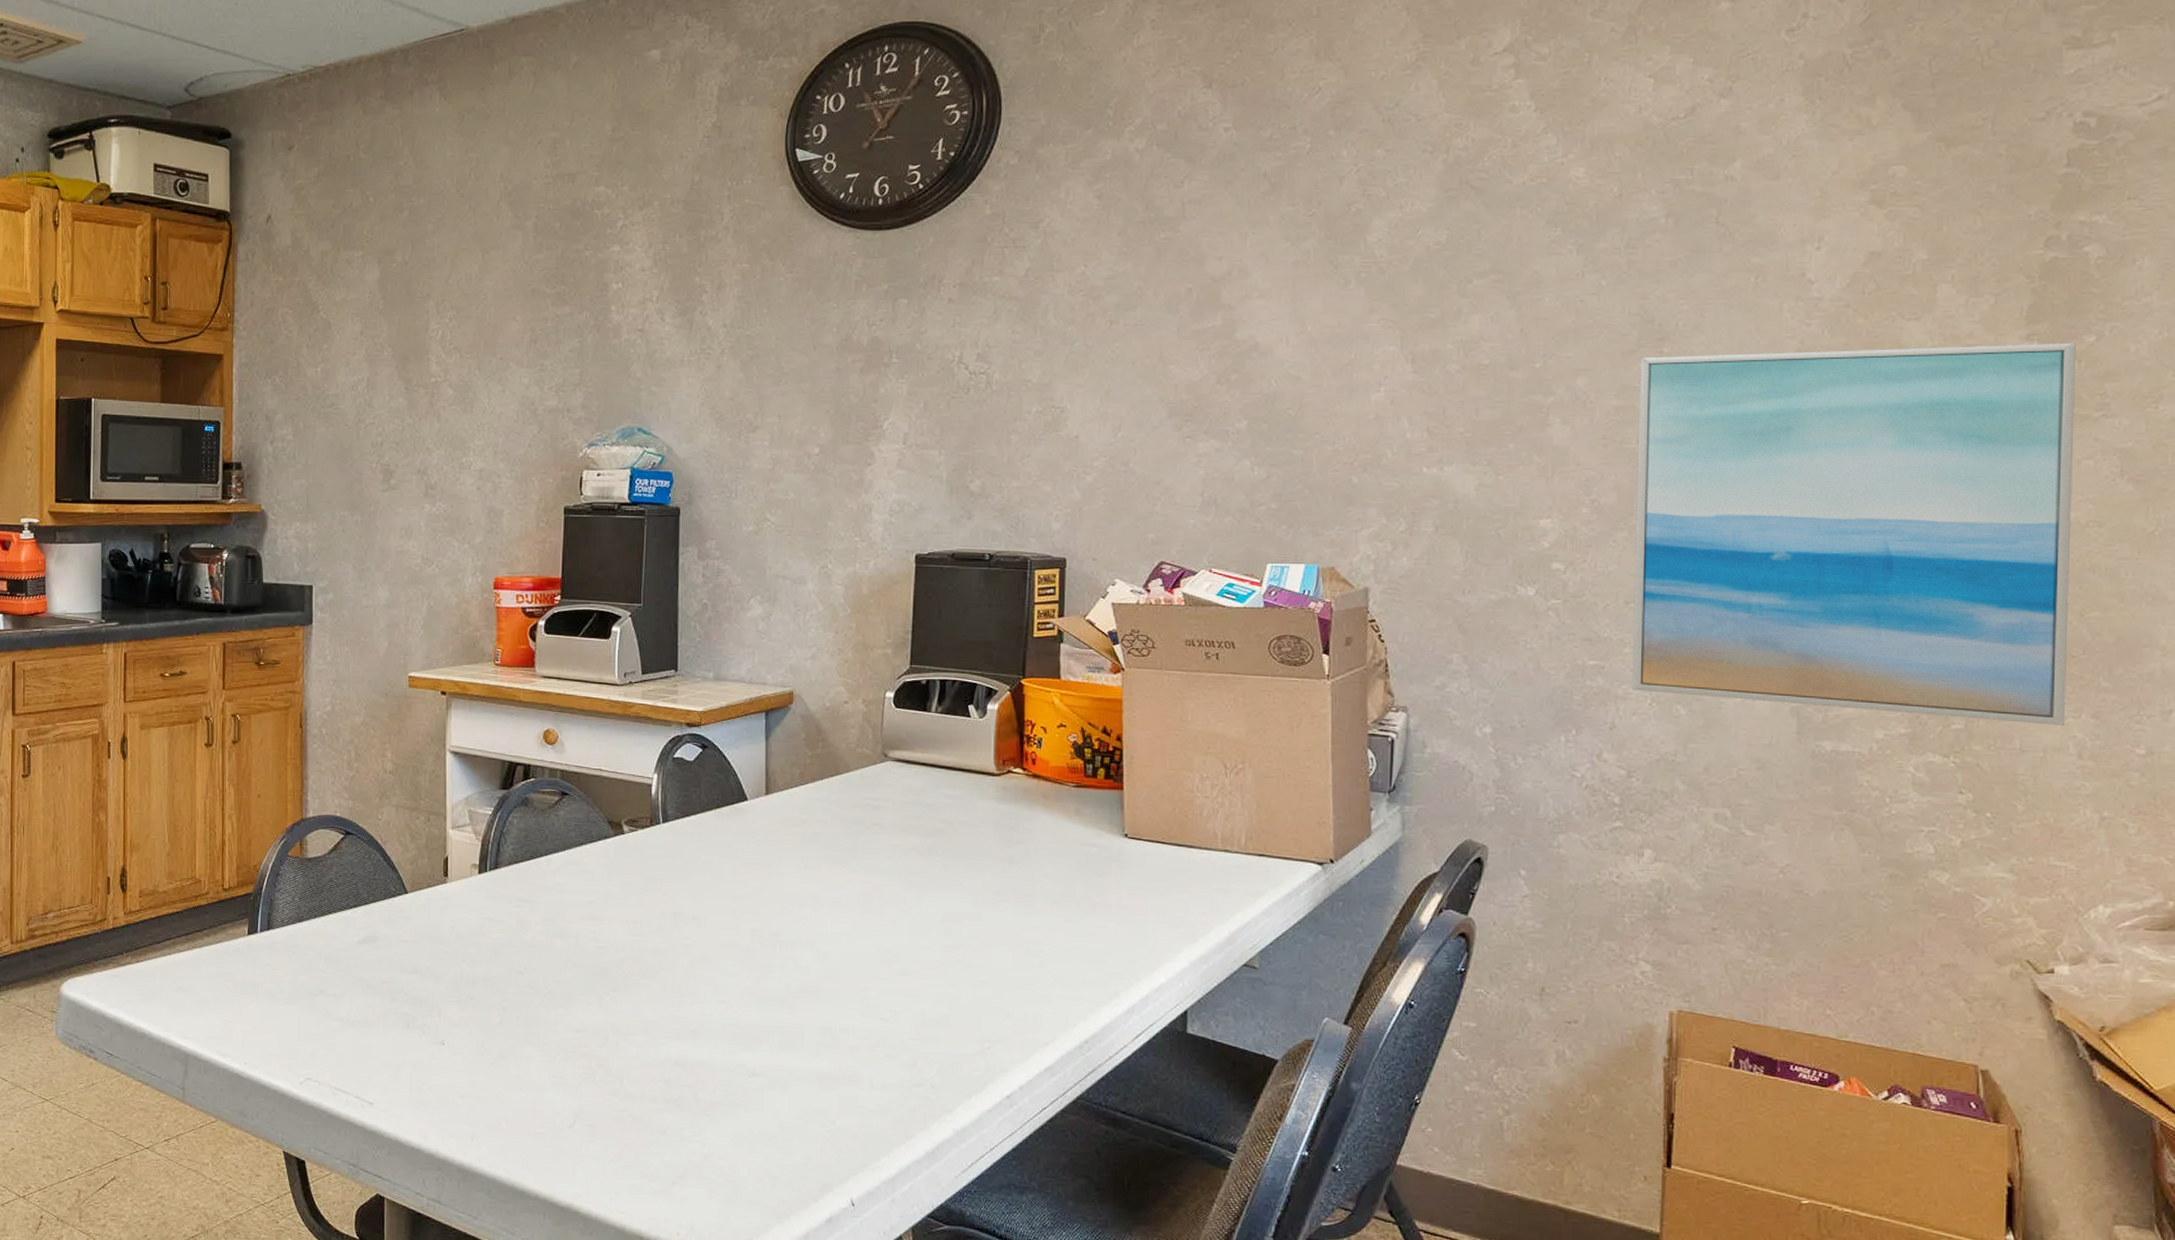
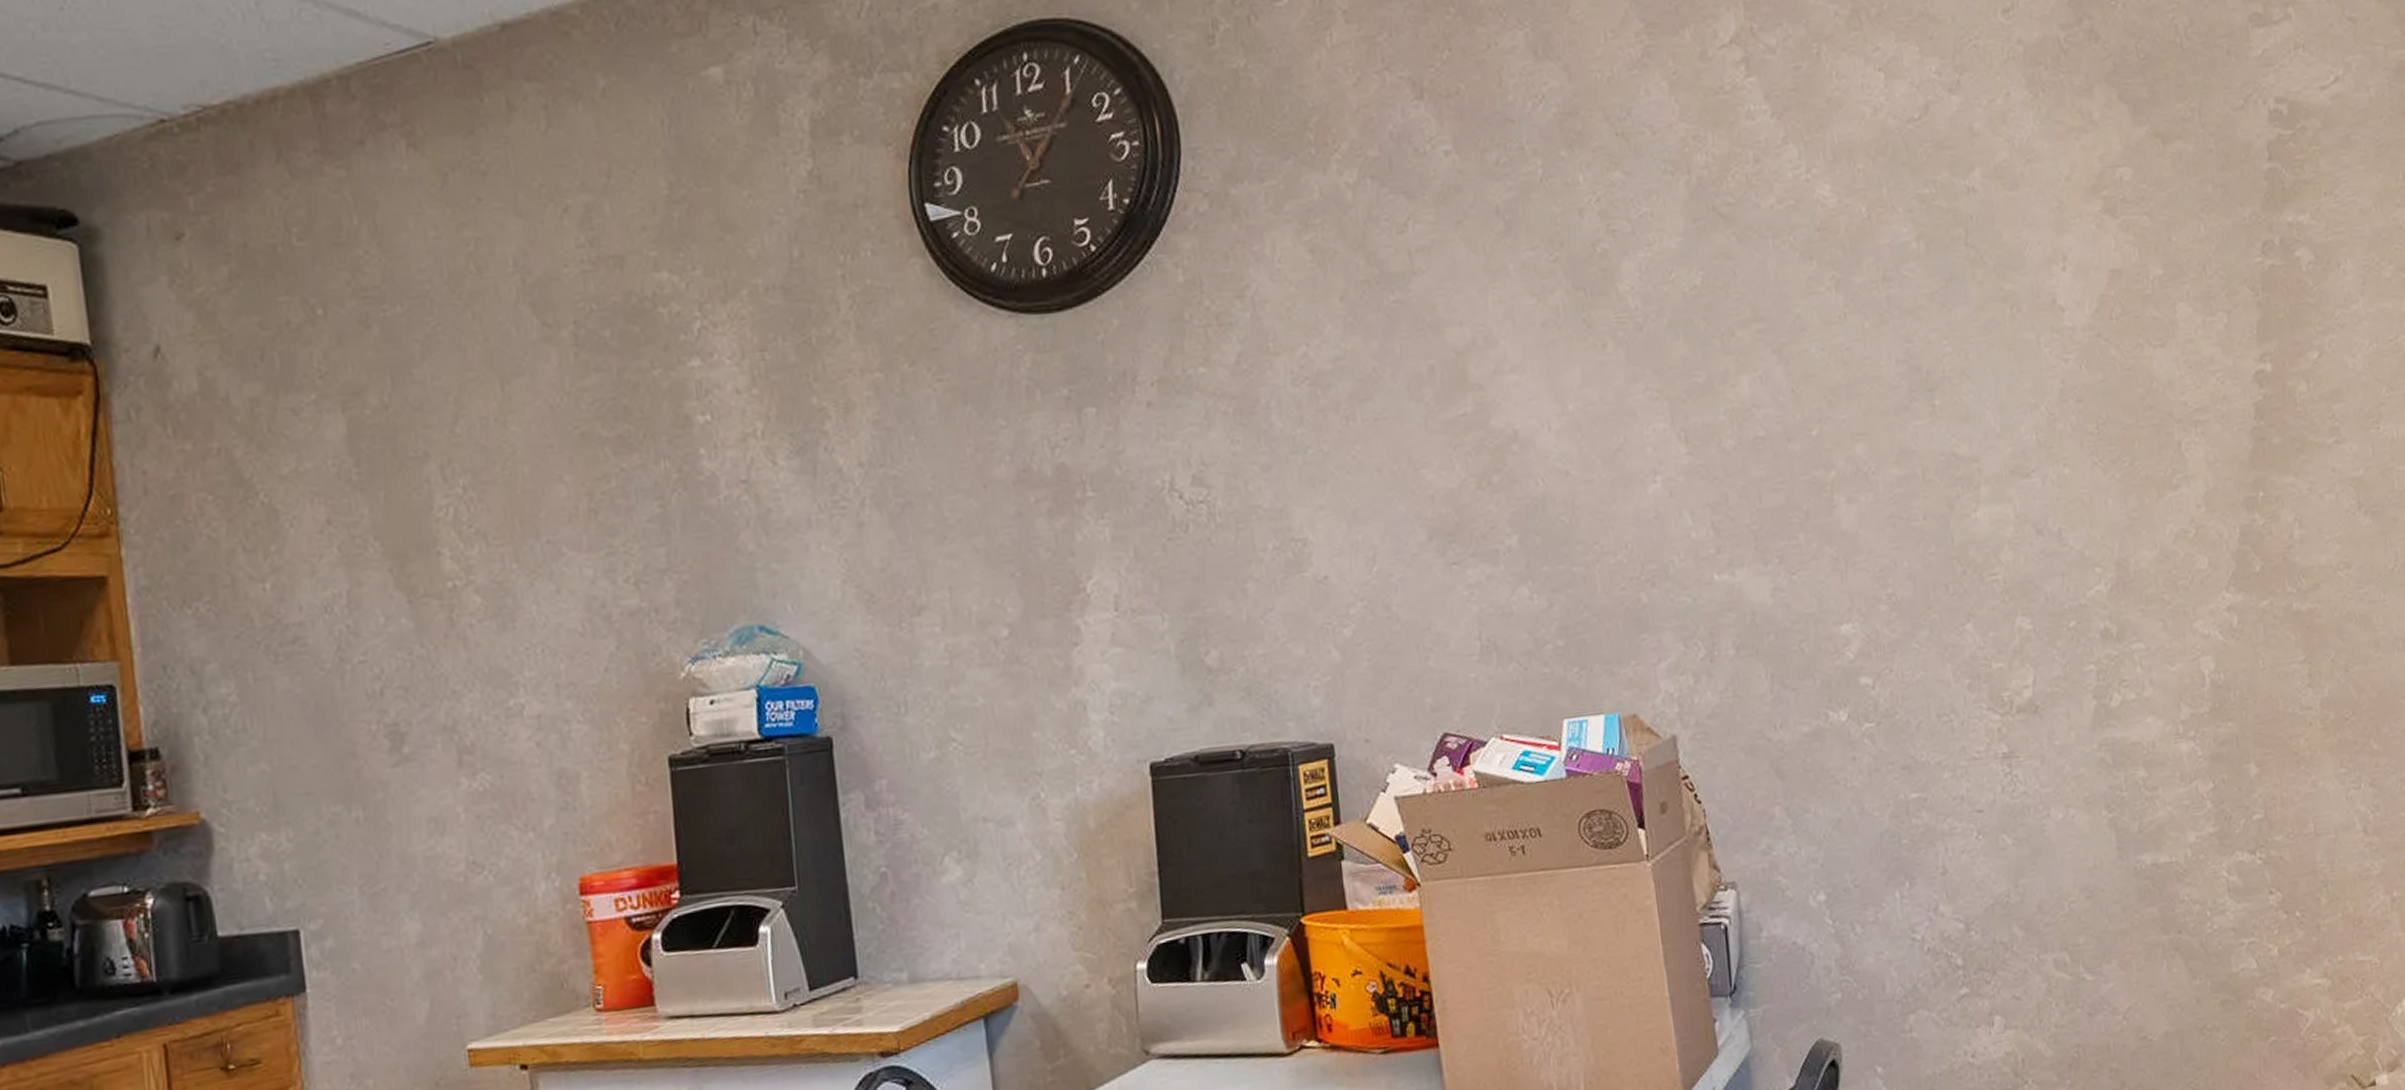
wall art: present [1631,342,2076,727] -> none [1914,361,2349,824]

